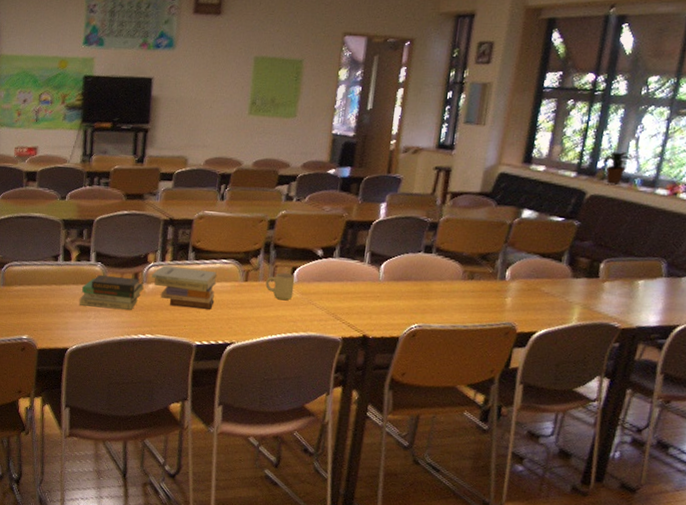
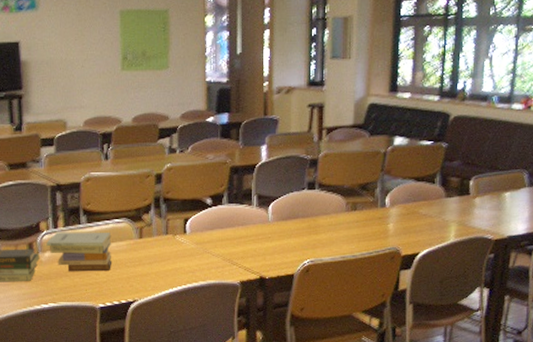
mug: present [265,273,295,301] -> none [160,225,188,253]
potted plant: present [599,152,634,185] -> none [459,72,489,104]

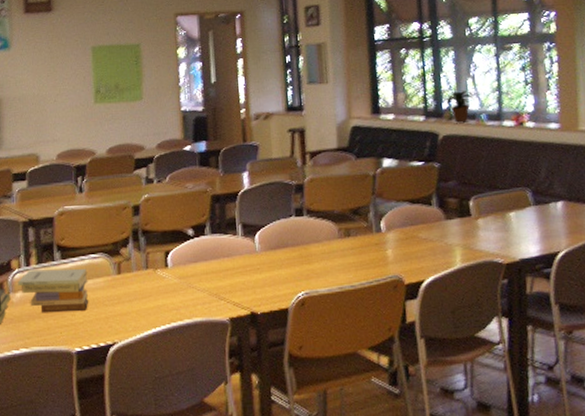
potted plant: none [459,72,489,104] -> present [443,91,474,123]

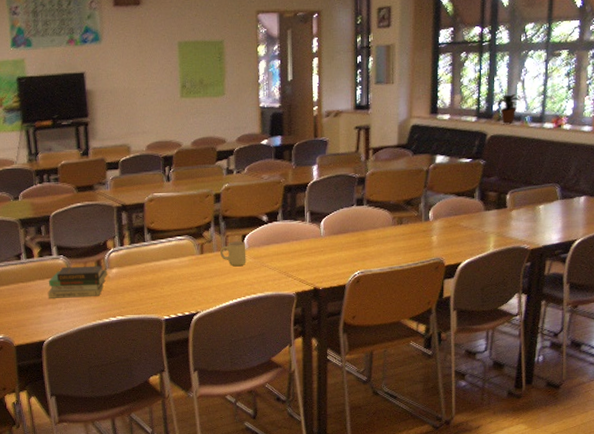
books: present [18,268,88,312] -> none [113,248,175,286]
mug: none [140,259,171,288] -> present [220,241,247,267]

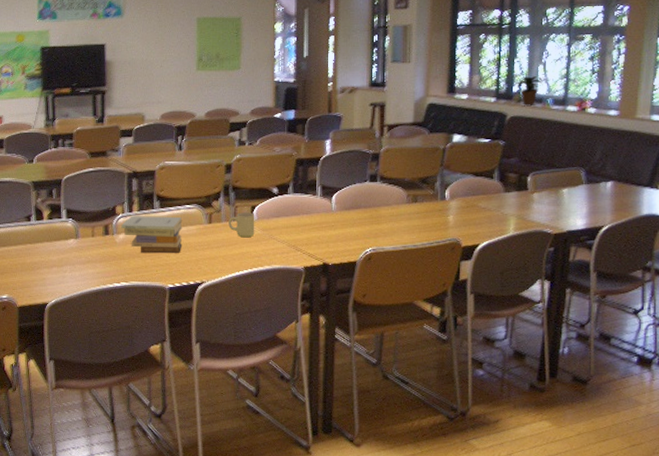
books: present [47,265,108,298] -> none [54,230,114,261]
books: none [113,248,175,286] -> present [121,216,183,253]

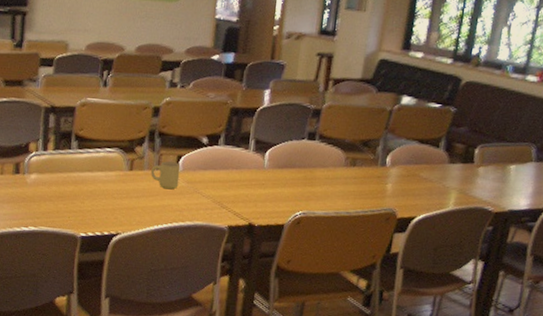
books: present [121,216,183,253] -> none [33,155,102,200]
potted plant: present [514,76,543,105] -> none [474,39,506,71]

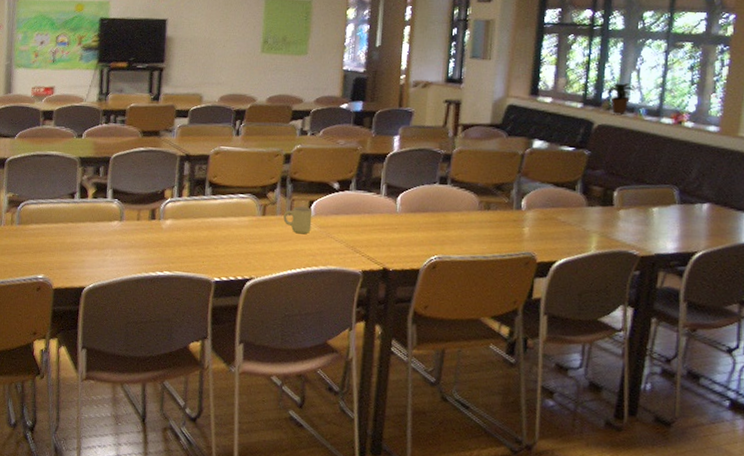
potted plant: none [474,39,506,71] -> present [604,83,636,115]

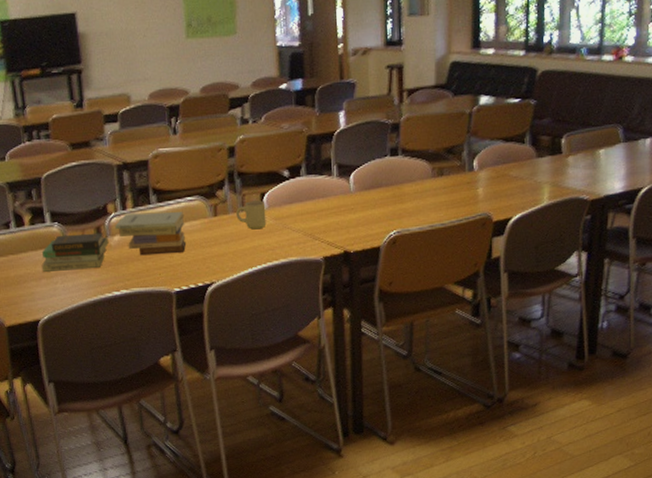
books: none [95,211,161,247] -> present [41,232,109,272]
books: none [169,201,235,245] -> present [115,211,186,255]
potted plant: present [604,83,636,115] -> none [545,23,576,58]

